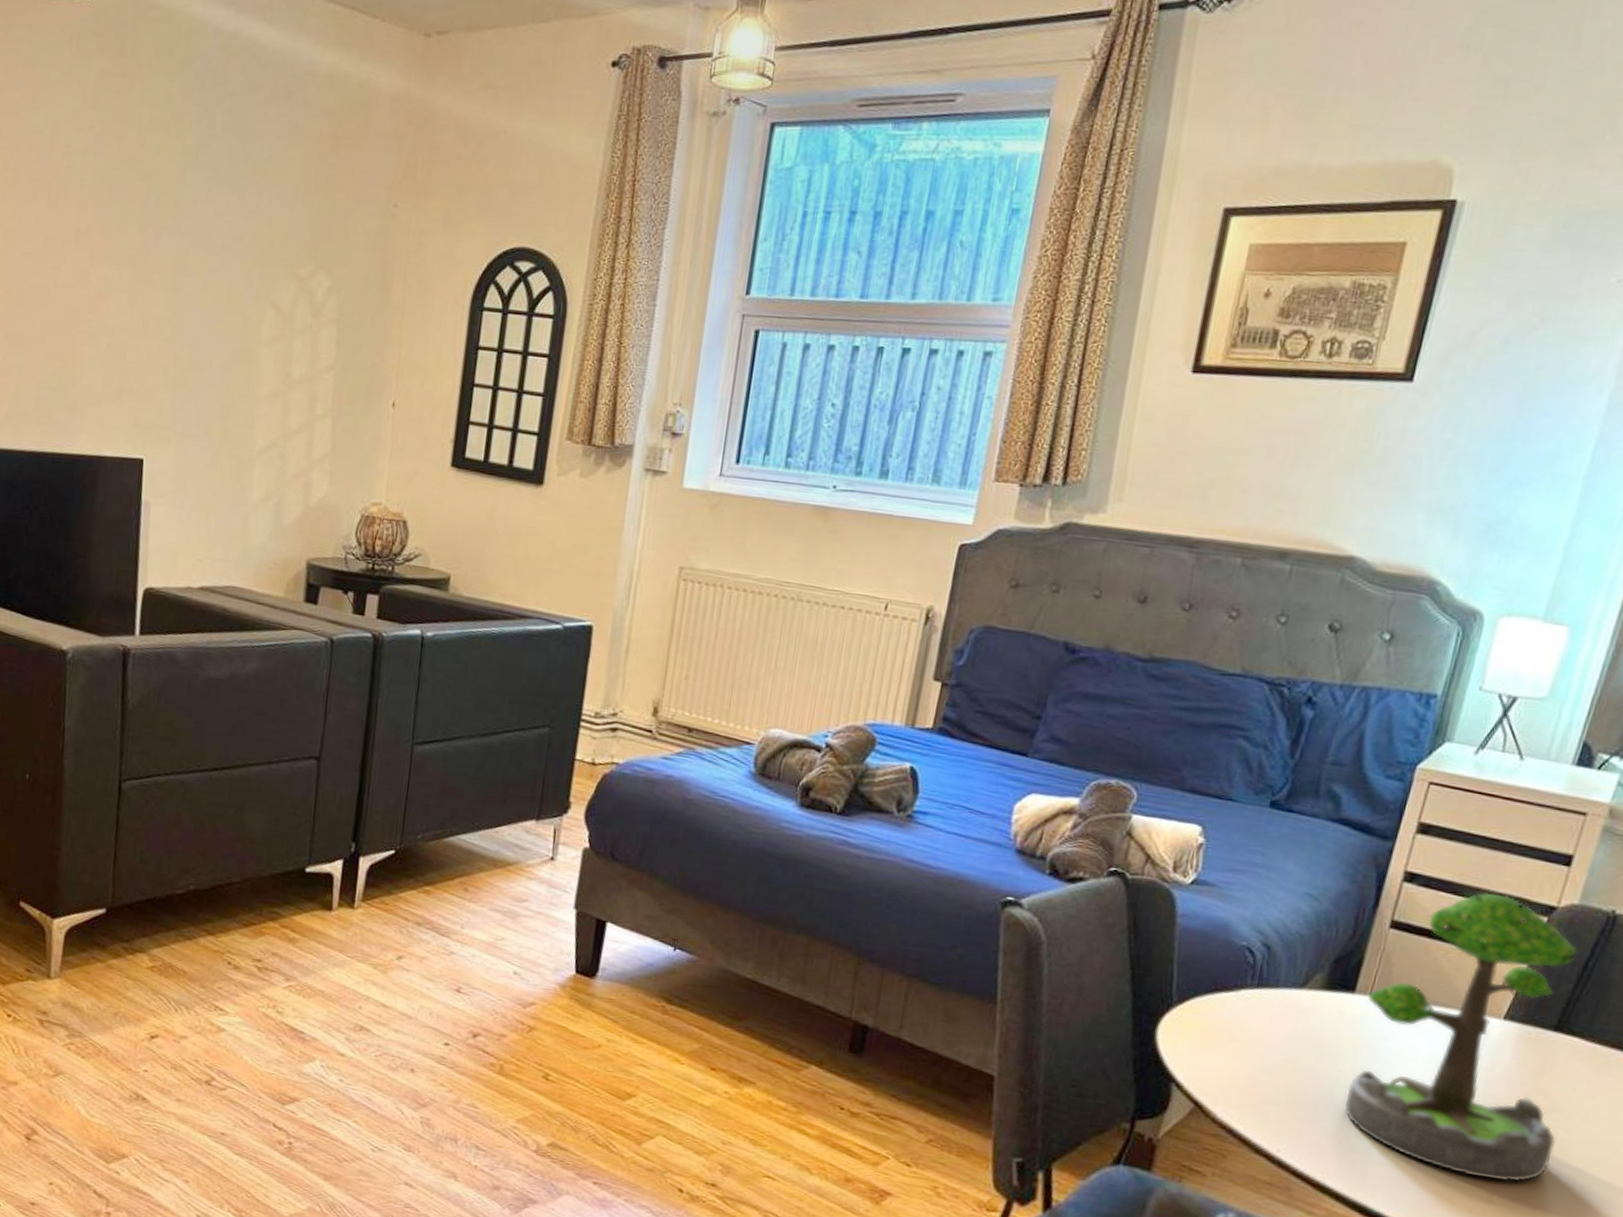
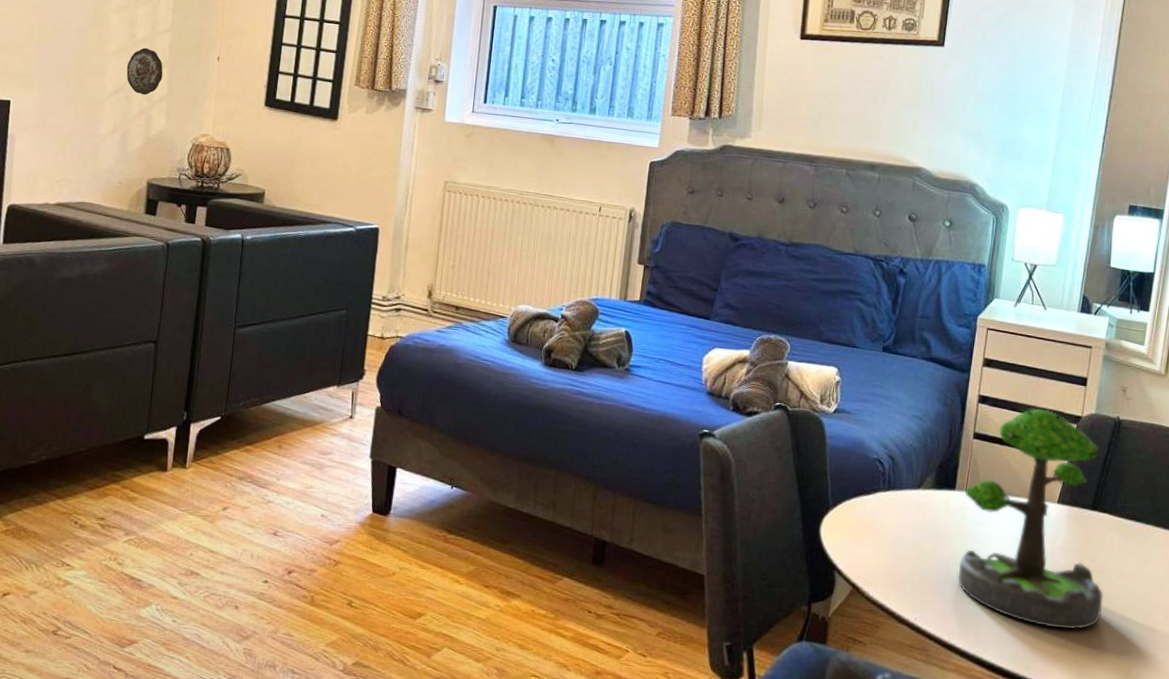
decorative plate: none [280,391,325,453] -> present [126,47,163,95]

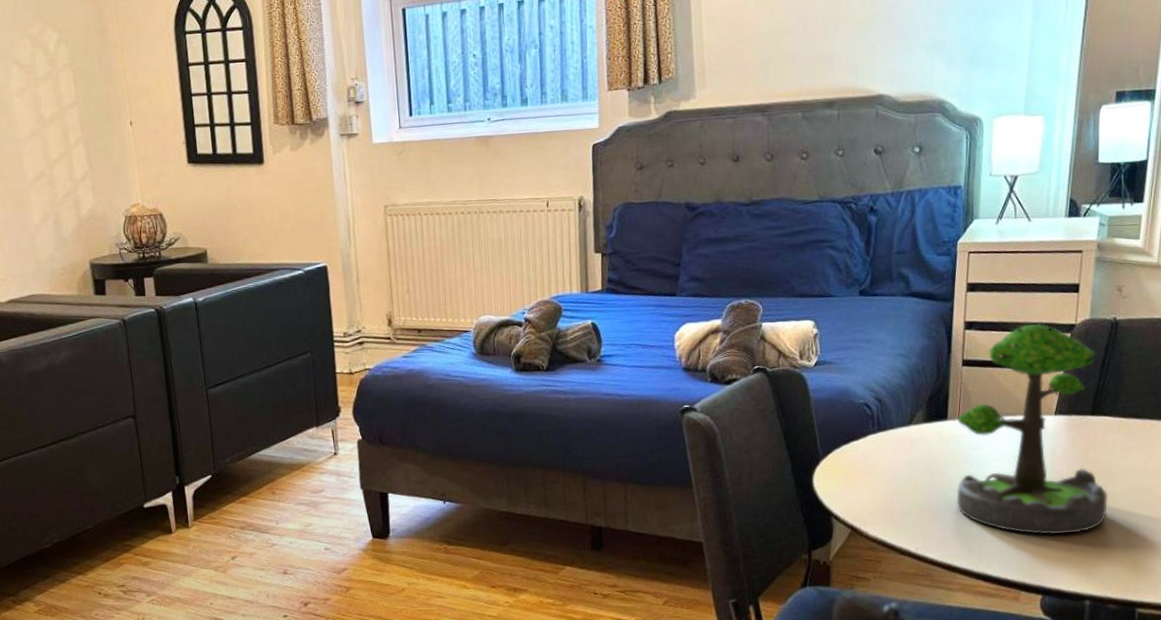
decorative plate: present [126,47,163,95] -> none [42,126,80,176]

